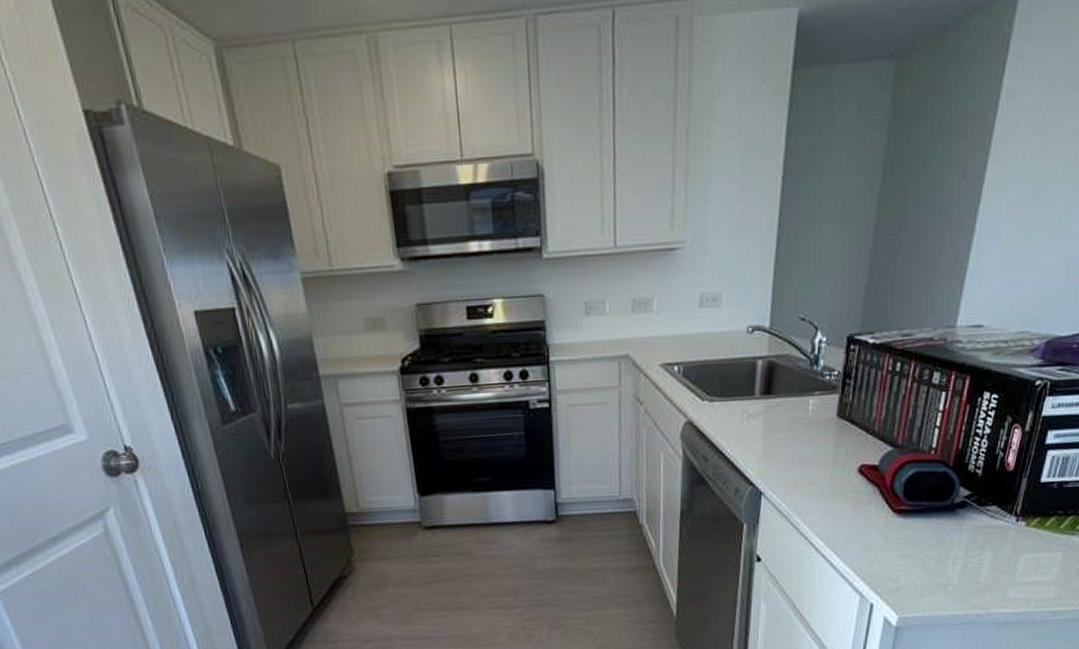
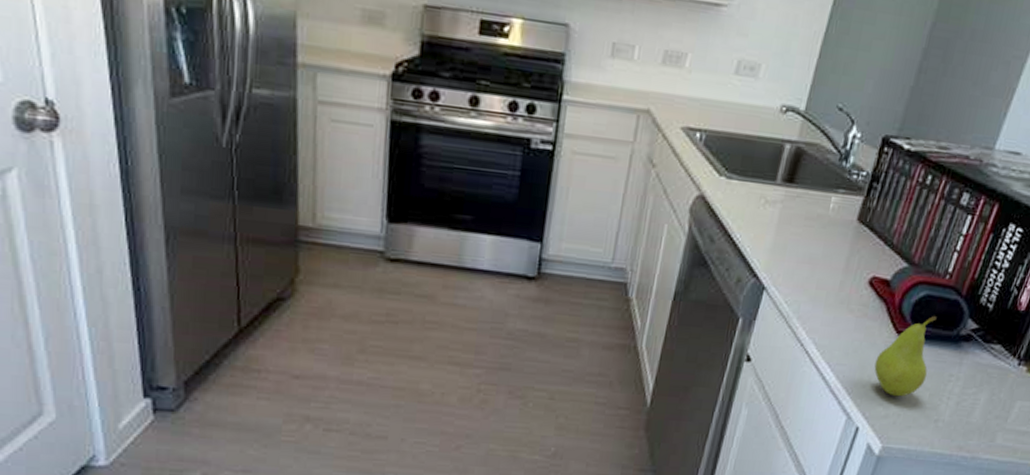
fruit: none [878,490,929,570] -> present [874,316,937,397]

